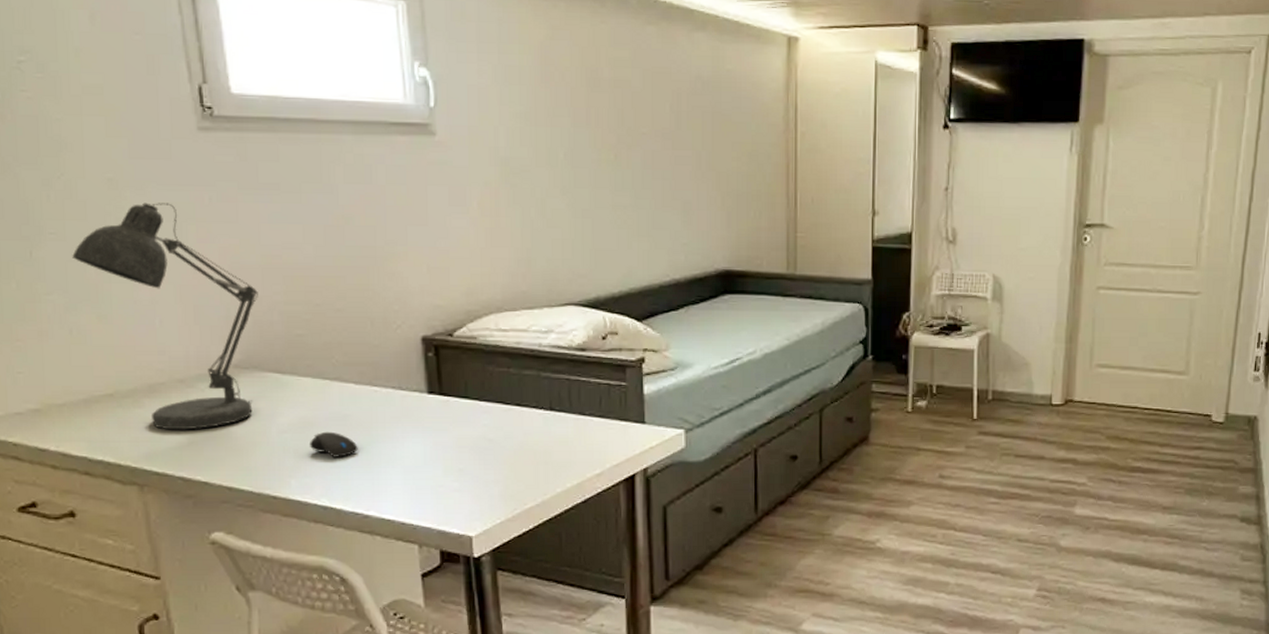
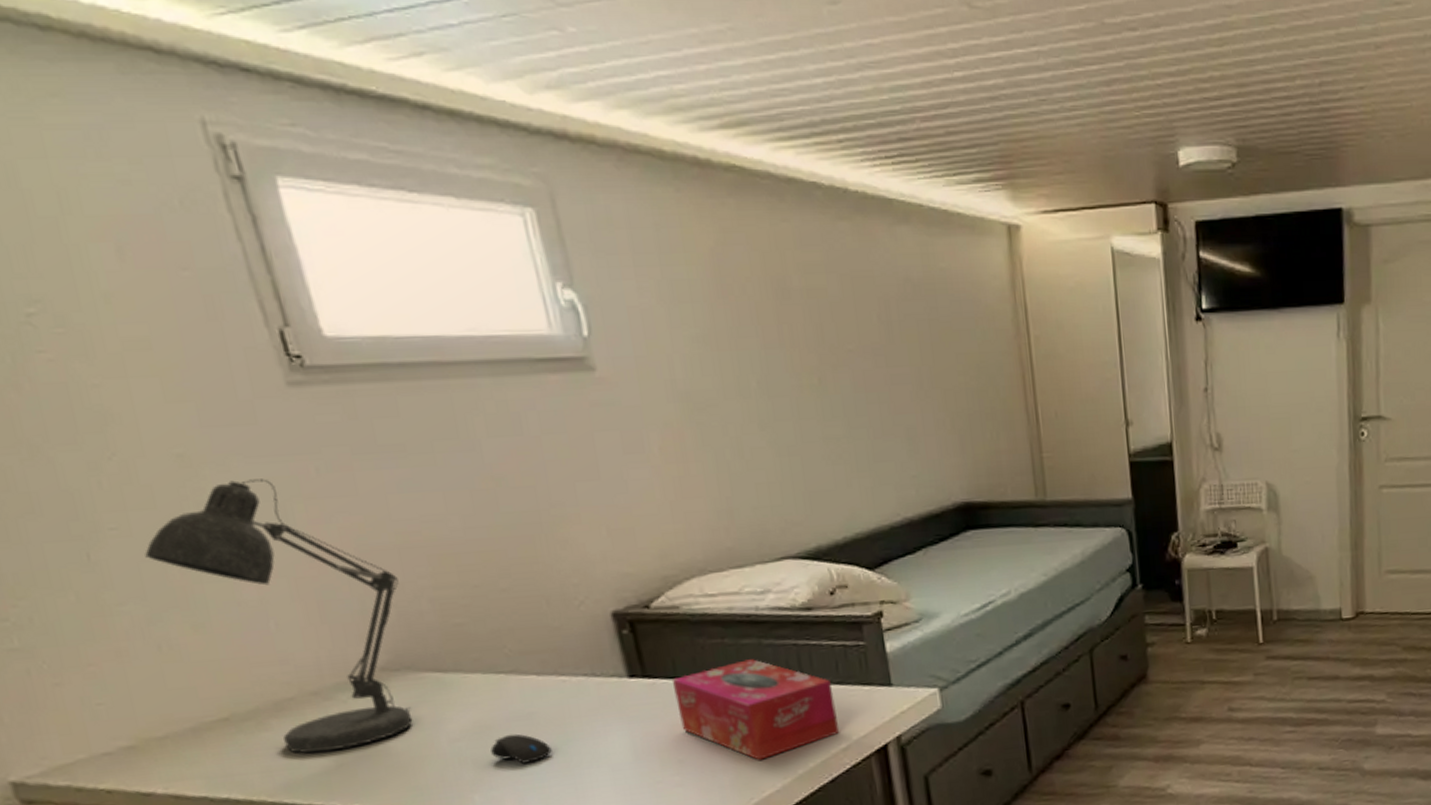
tissue box: none [462,388,596,476] -> present [671,659,840,760]

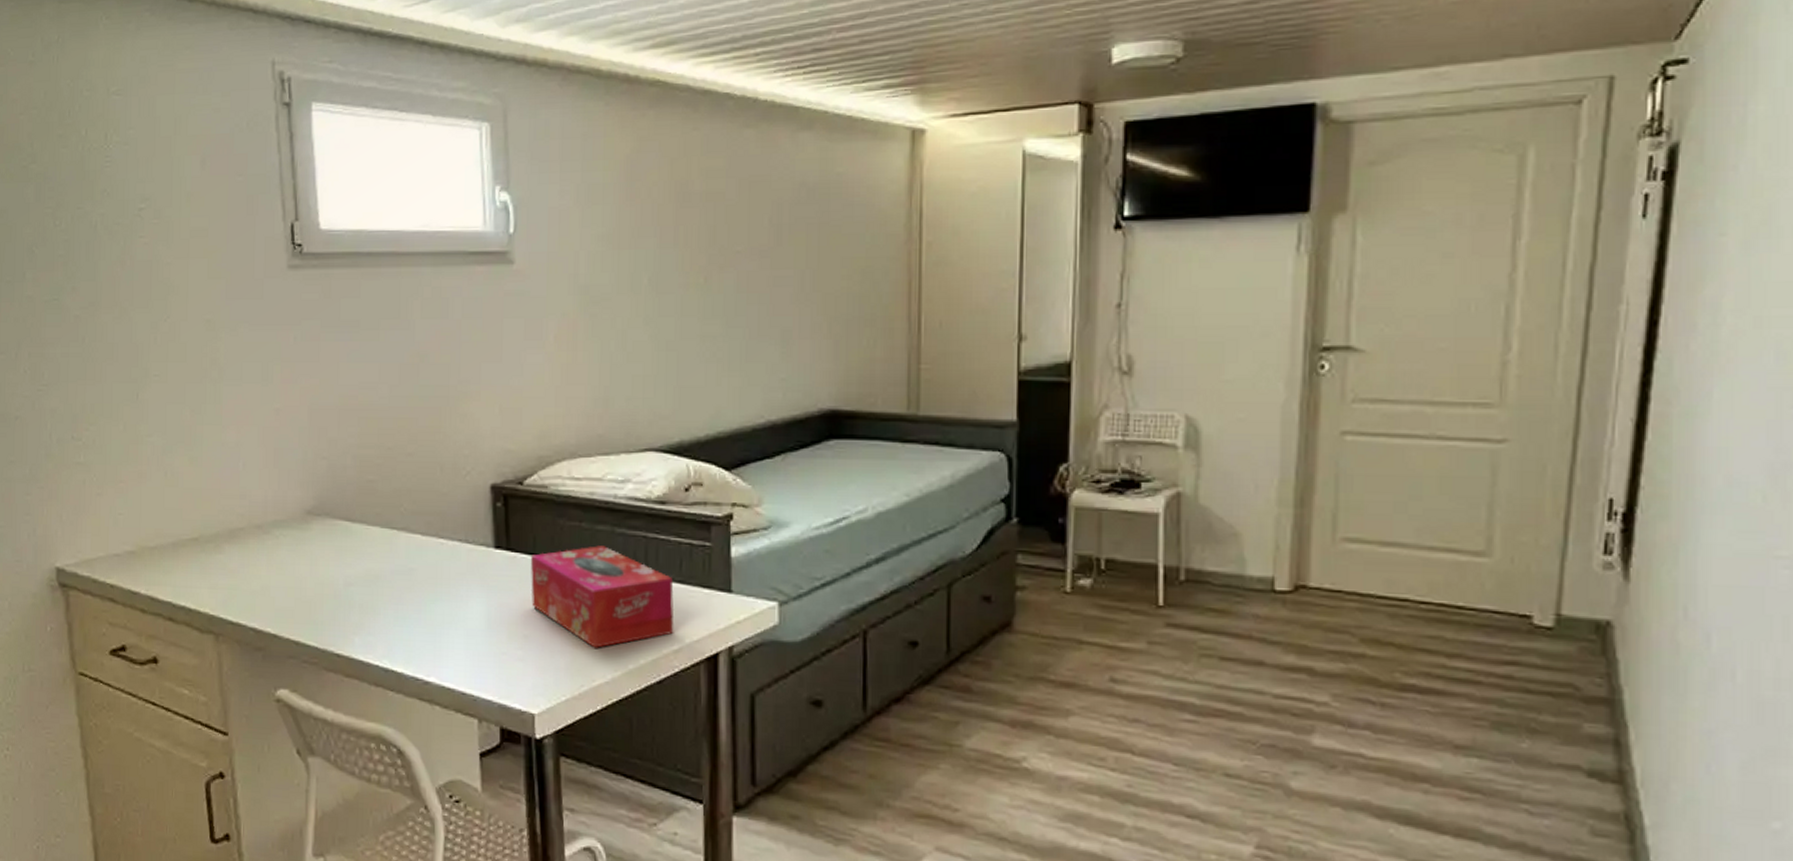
desk lamp: present [145,479,413,754] -> none [172,343,334,579]
computer mouse: present [490,733,552,764] -> none [375,586,422,615]

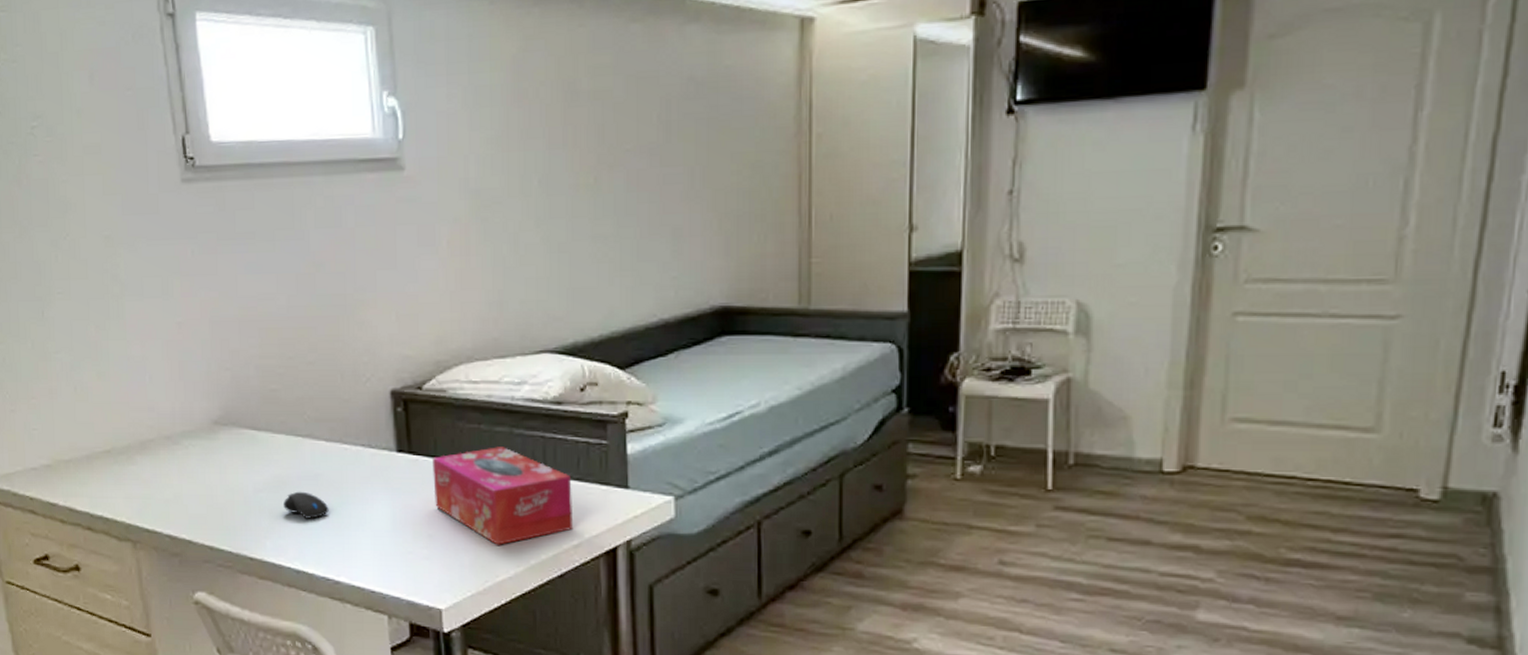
computer mouse: none [375,586,422,615] -> present [283,491,329,519]

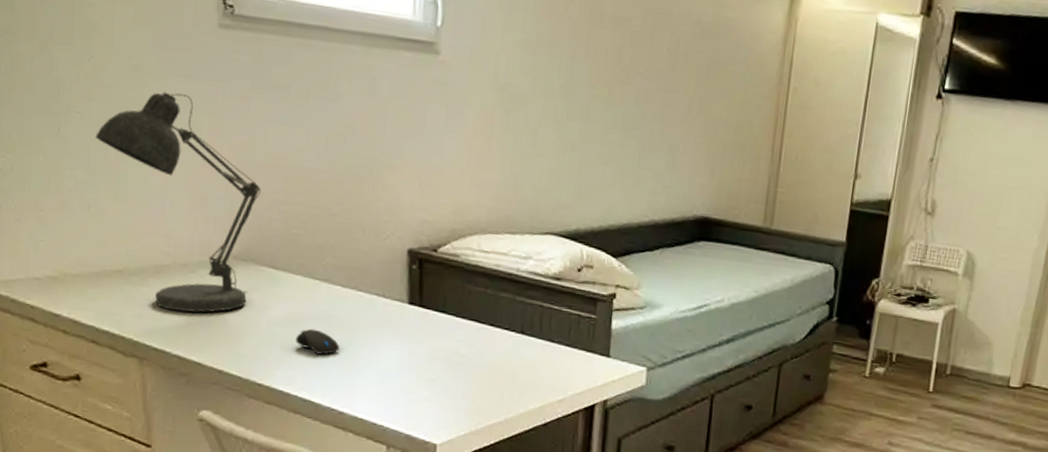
desk lamp: none [76,258,236,488] -> present [95,92,261,313]
tissue box: present [431,447,574,545] -> none [439,309,562,394]

